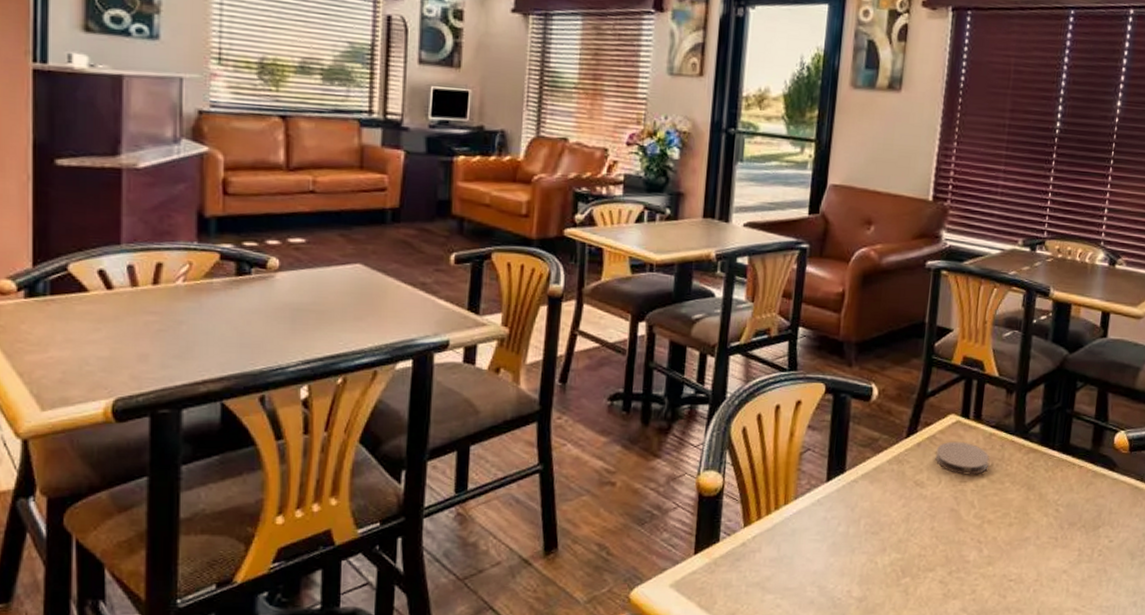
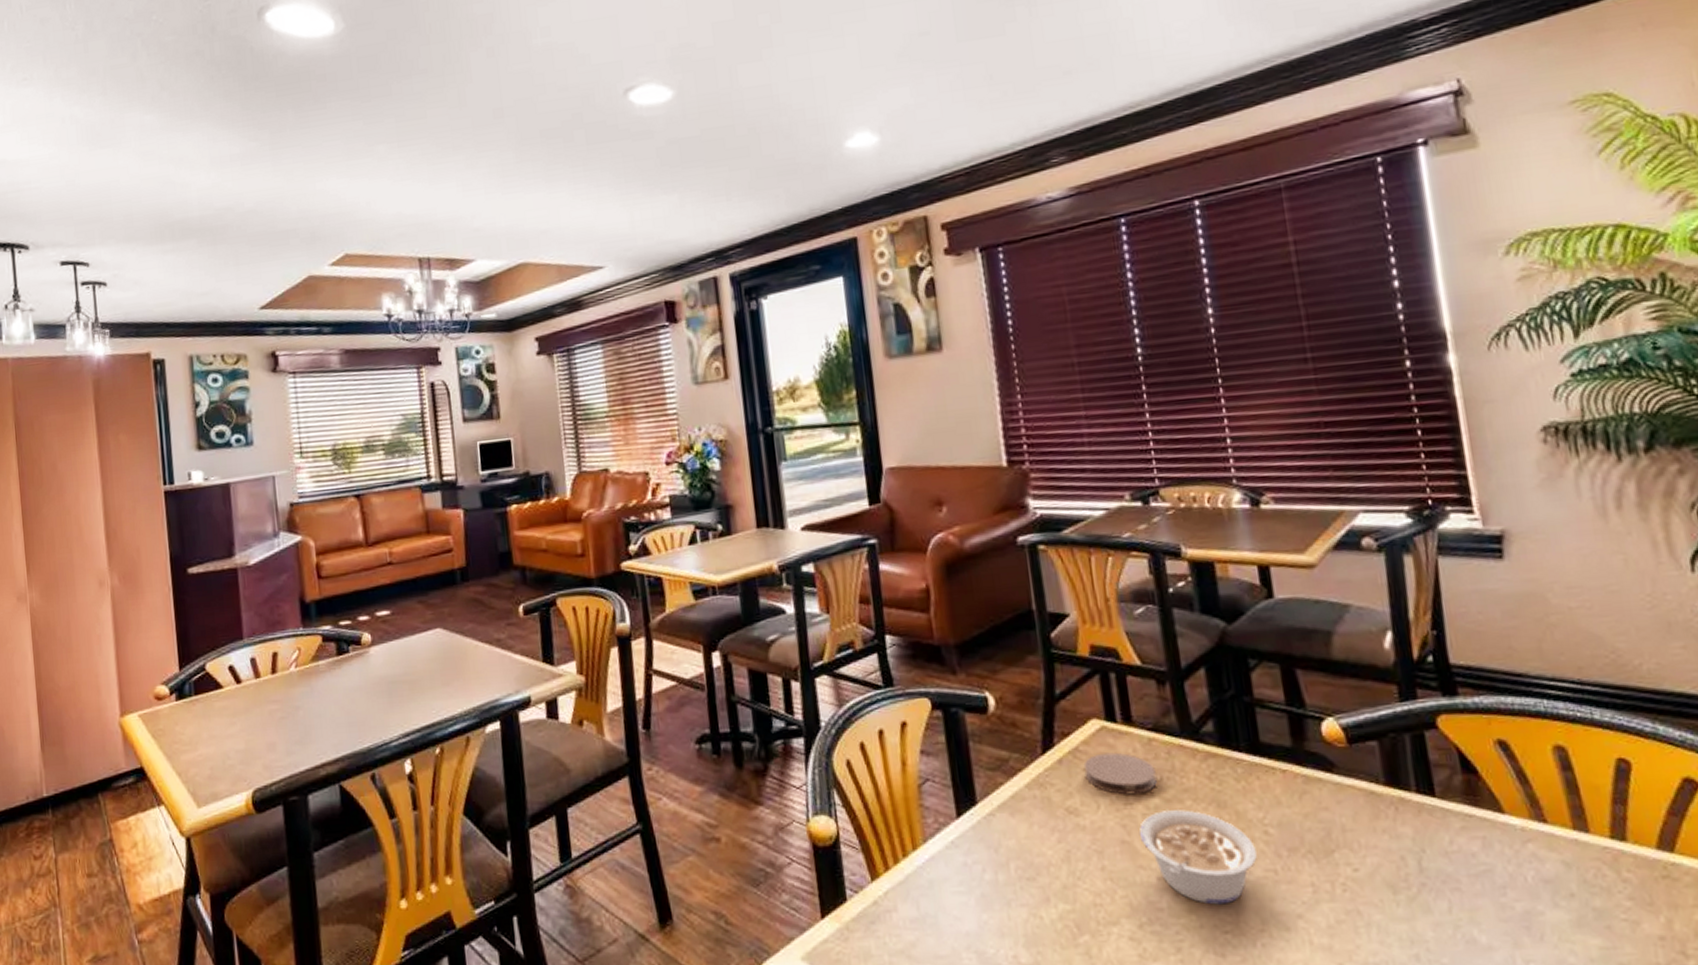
legume: none [965,489,1047,560] -> present [1139,810,1257,905]

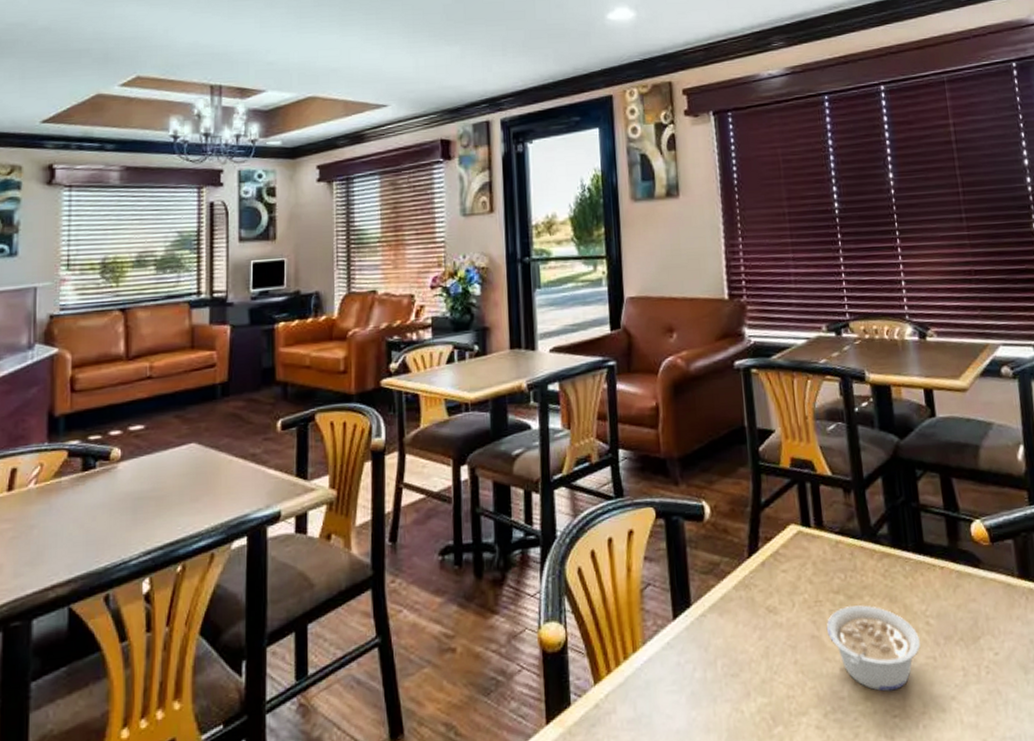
coaster: present [1083,752,1157,795] -> none [782,554,842,594]

